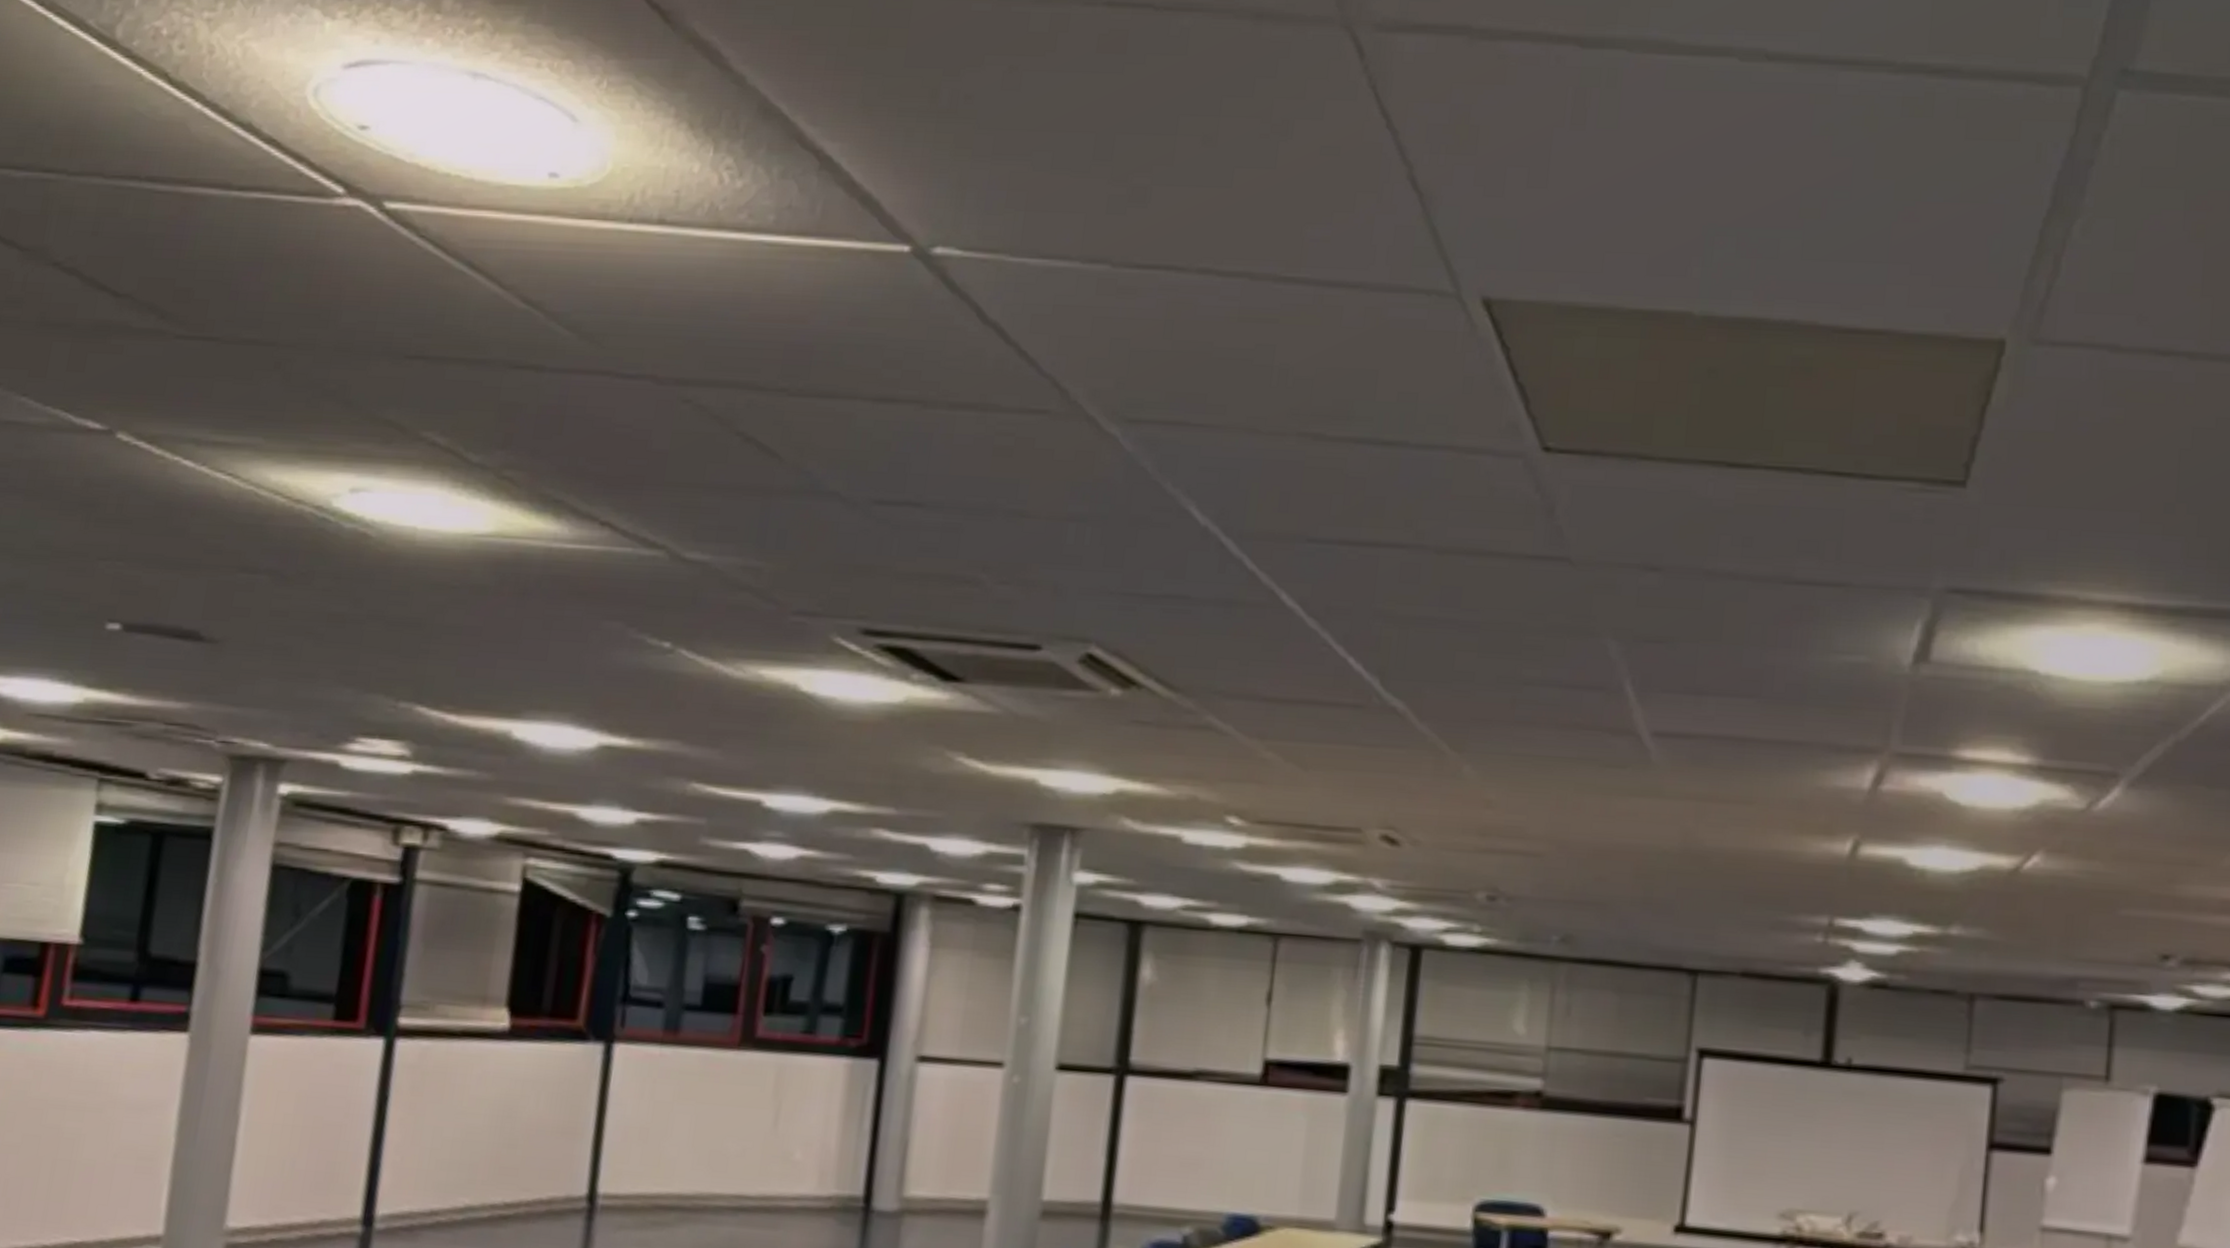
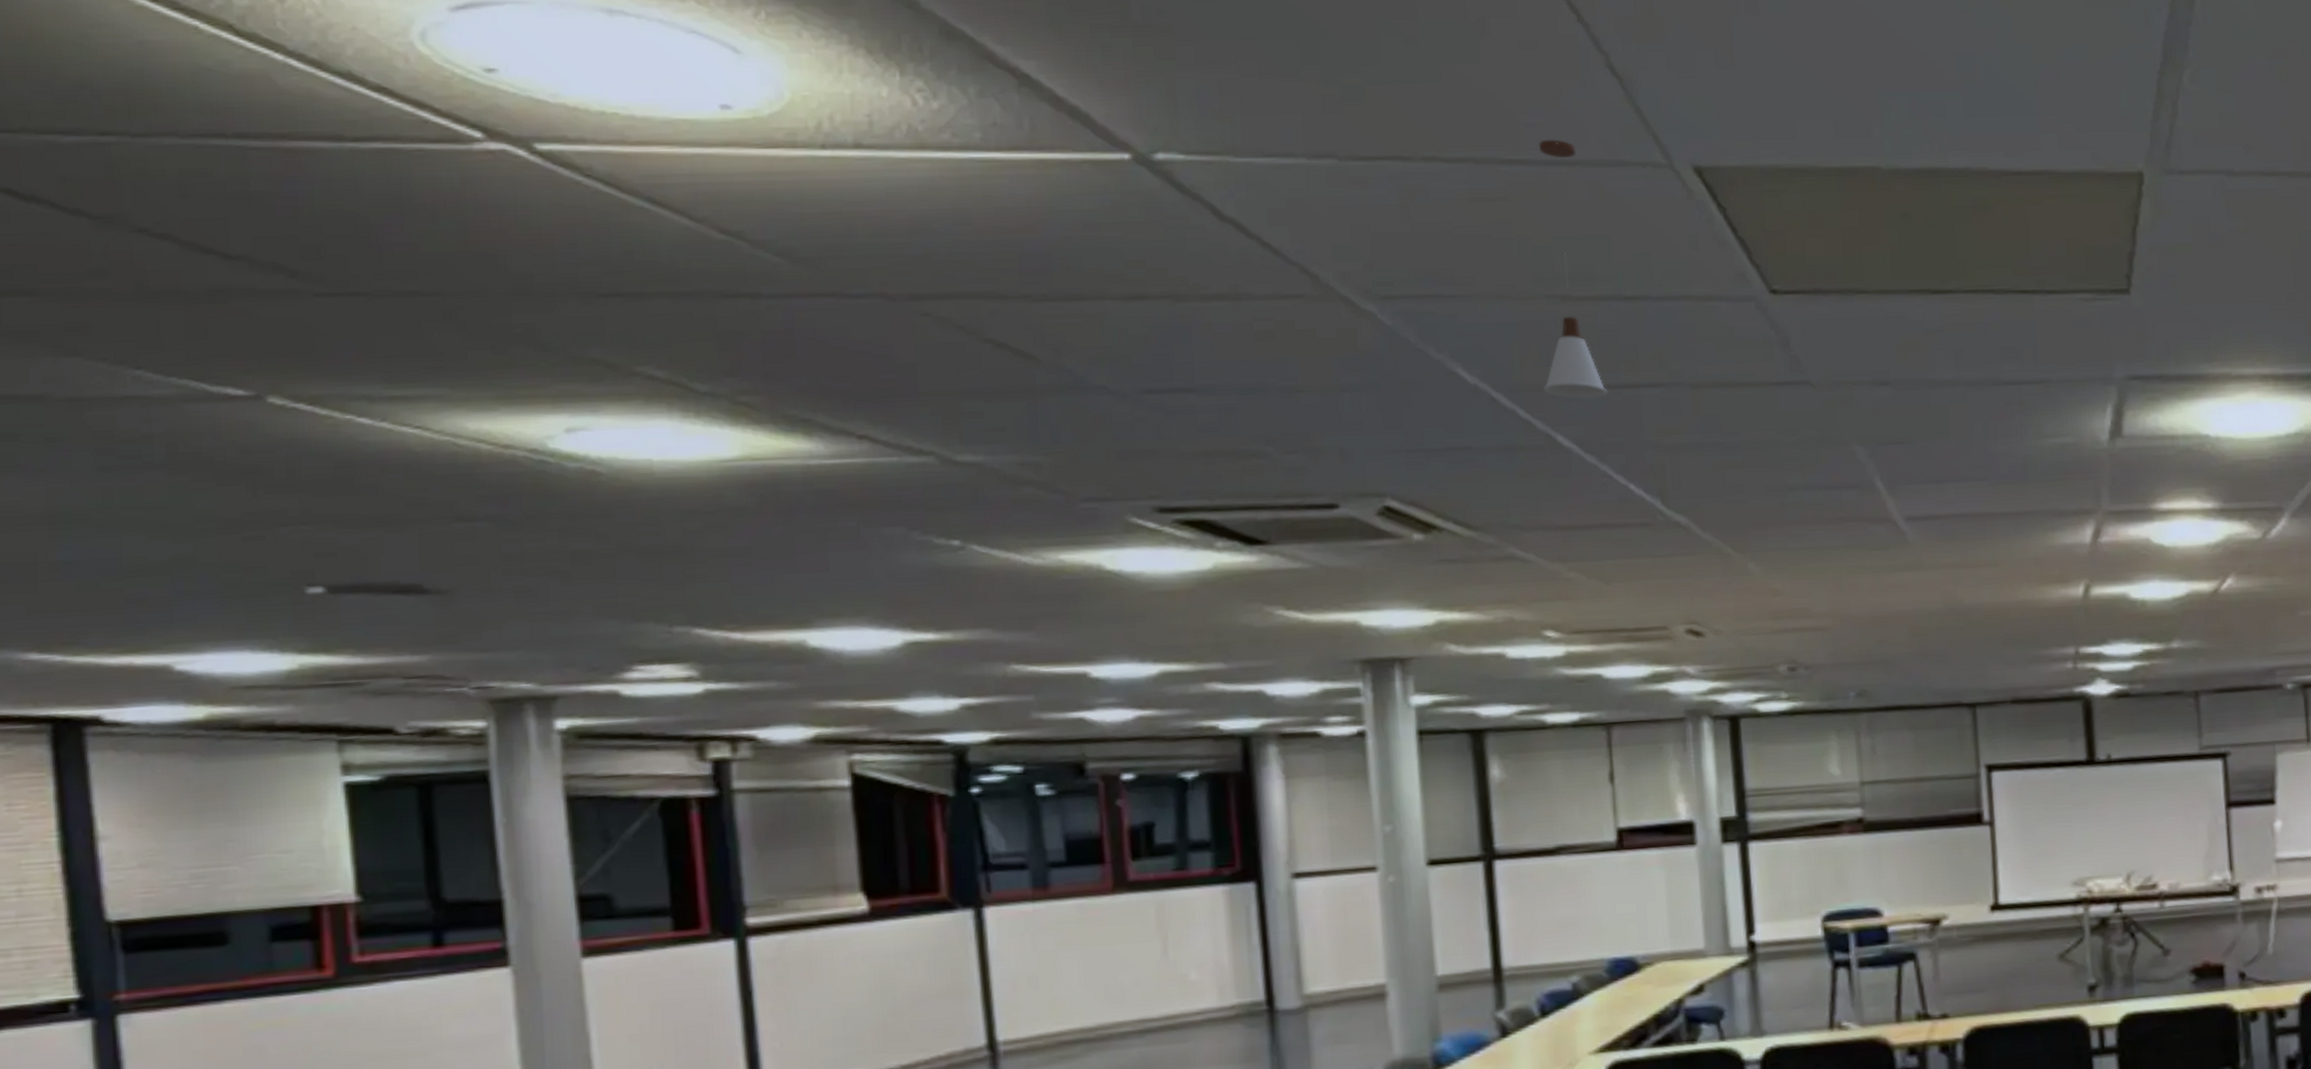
pendant light: none [1276,257,1359,554] -> present [1538,139,1608,399]

